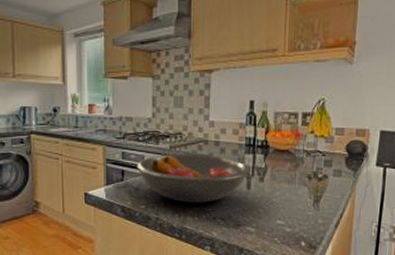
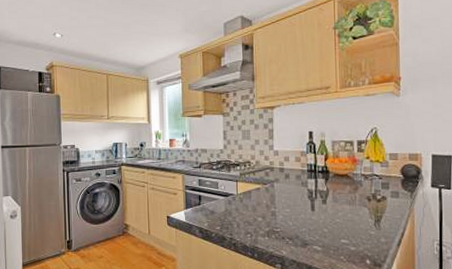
fruit bowl: present [136,154,251,203] -> none [211,180,313,224]

